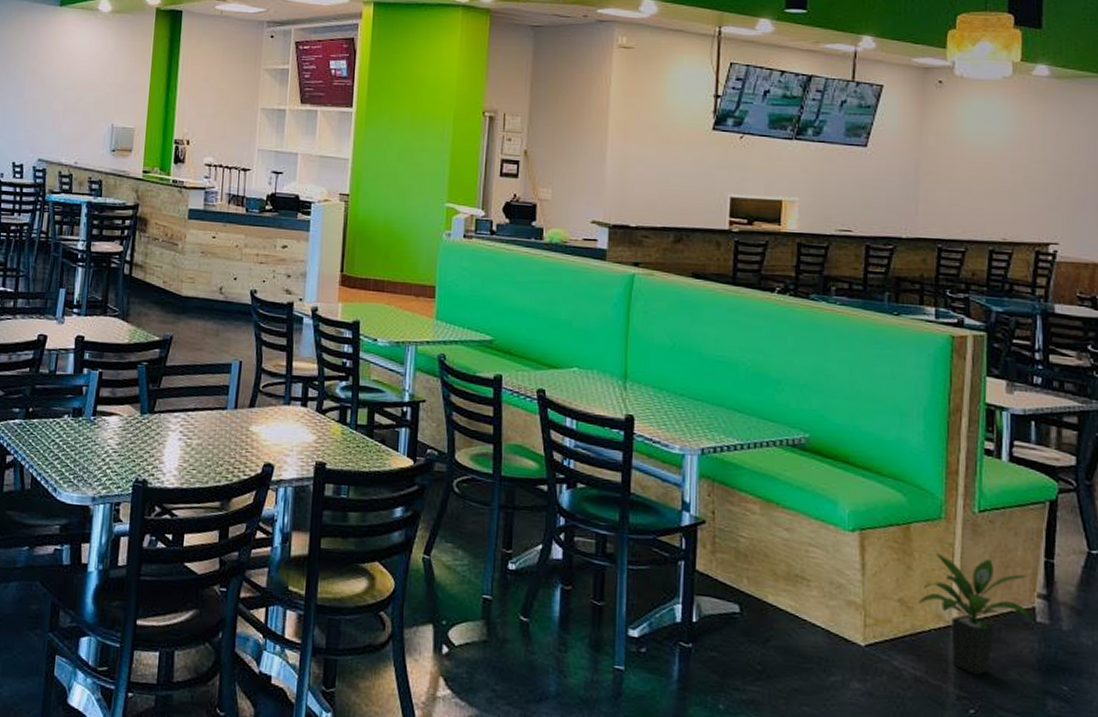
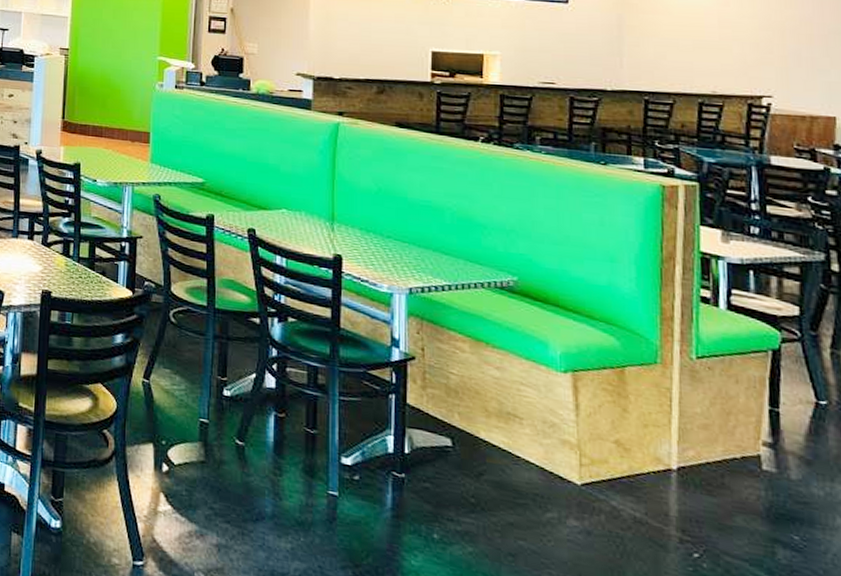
potted plant: present [919,553,1032,675] -> none [636,397,758,520]

